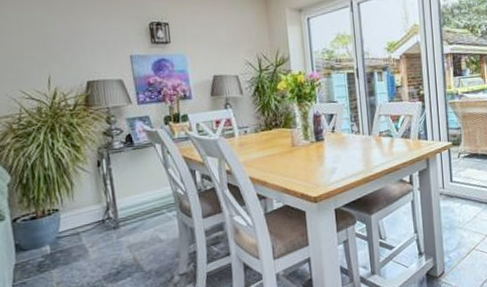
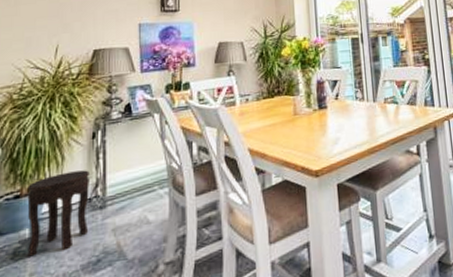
side table: none [42,195,106,269] -> present [27,170,89,257]

